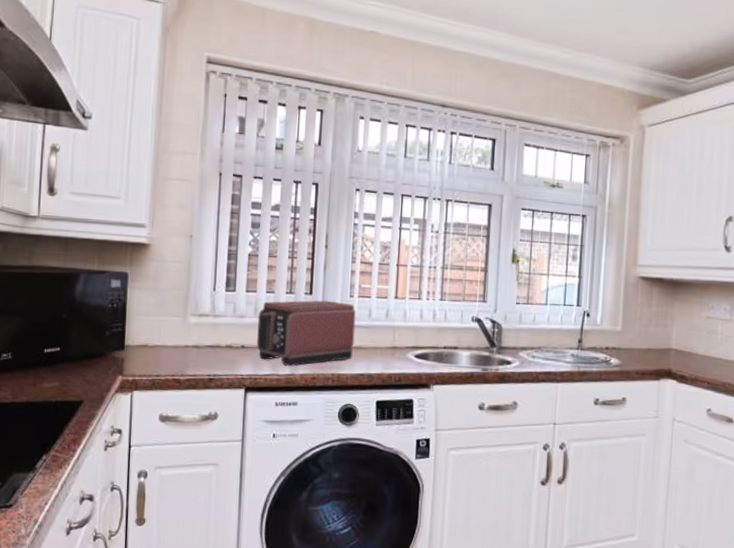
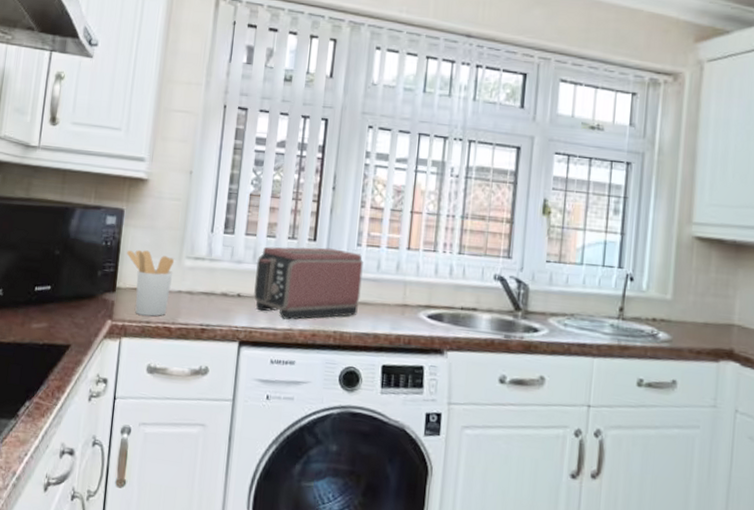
utensil holder: none [133,309,180,370] -> present [127,249,175,317]

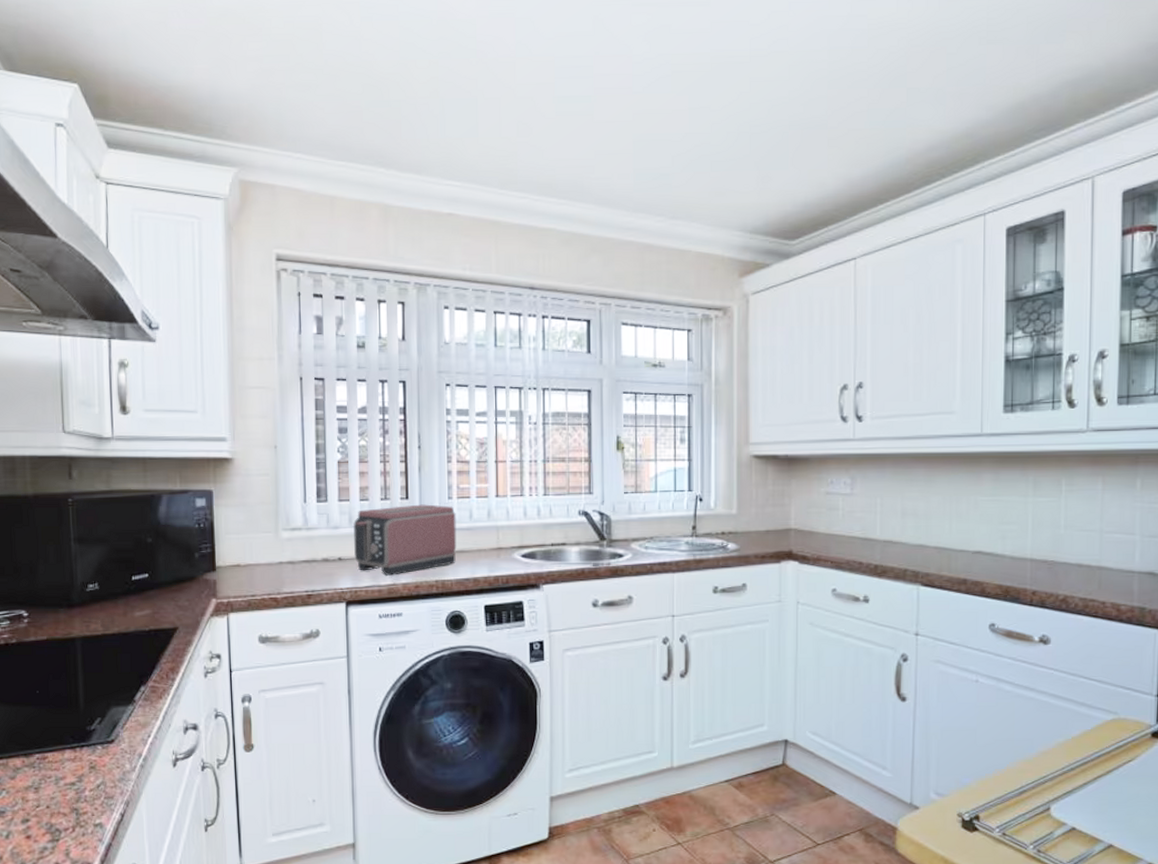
utensil holder: present [127,249,175,317] -> none [222,527,272,590]

